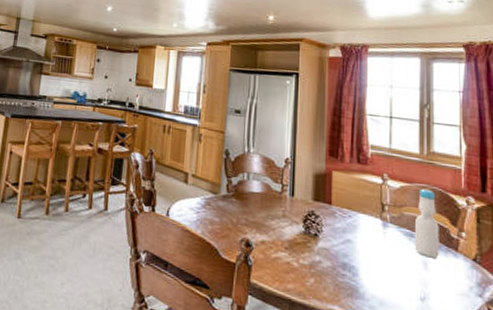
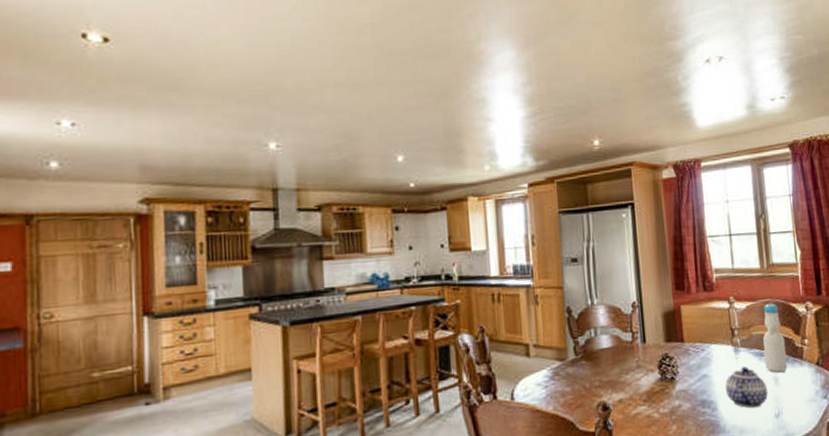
teapot: none [370,242,414,286] -> present [725,366,768,408]

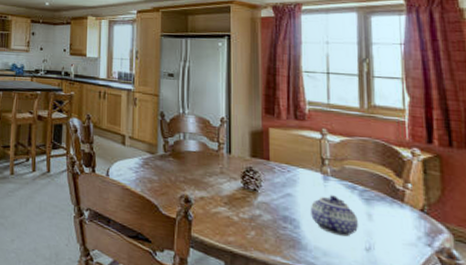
bottle: present [763,303,788,373] -> none [356,142,384,210]

